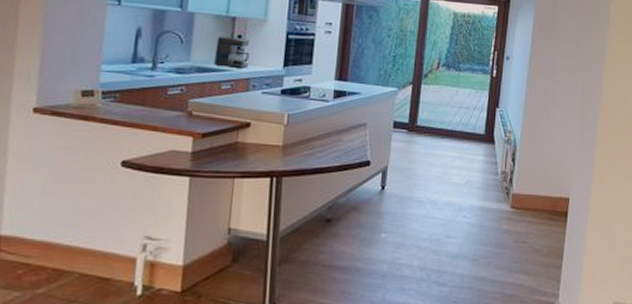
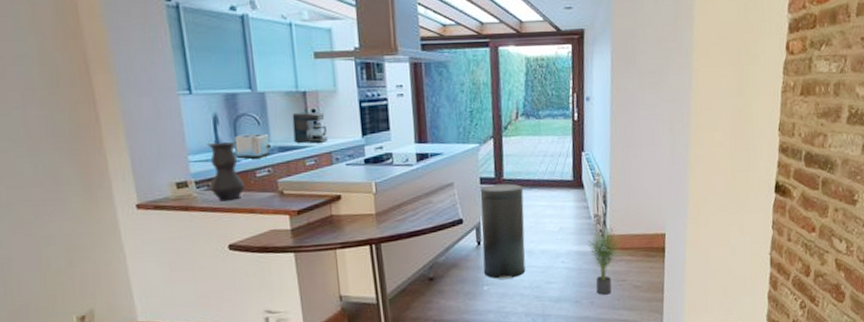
vase: none [116,55,155,116] -> present [207,142,245,202]
toaster: none [151,49,191,76] -> present [234,132,272,159]
pedal bin: none [384,130,435,228] -> present [479,183,526,279]
potted plant: none [492,183,526,256] -> present [587,225,622,295]

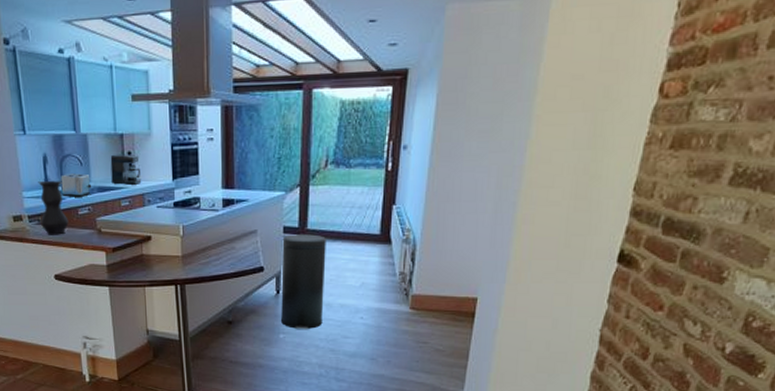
potted plant: present [587,225,622,295] -> none [389,284,427,355]

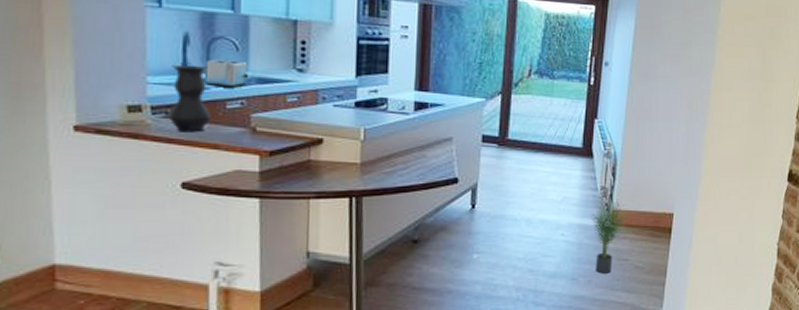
coffee maker: present [110,154,142,185] -> none [276,42,317,78]
pedal bin: present [281,234,326,329] -> none [476,144,528,248]
potted plant: none [389,284,427,355] -> present [591,199,627,274]

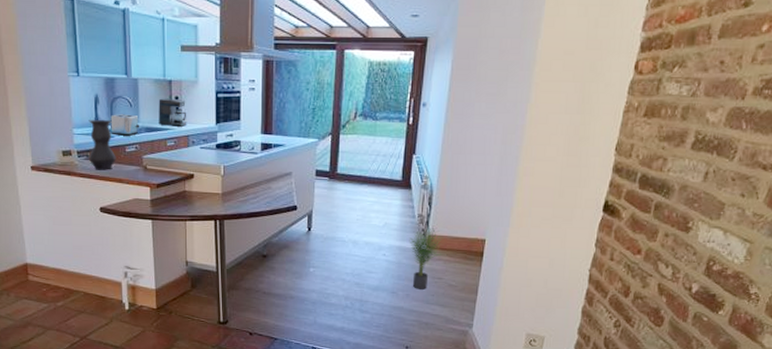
coffee maker: none [276,42,317,78] -> present [158,98,187,127]

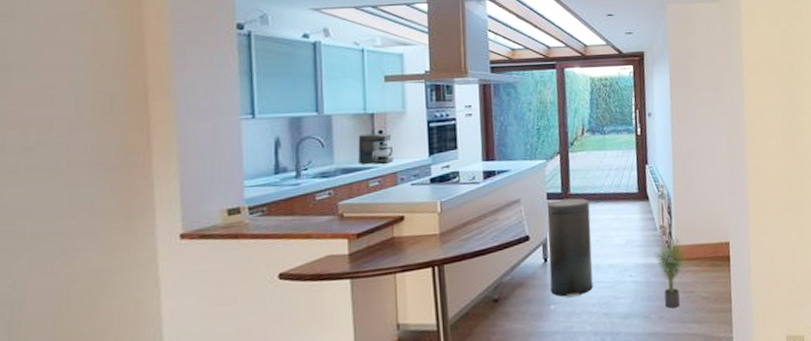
vase: present [88,120,116,170] -> none [264,165,303,227]
toaster: present [110,113,140,136] -> none [296,155,335,183]
pedal bin: none [312,177,354,264] -> present [546,198,593,297]

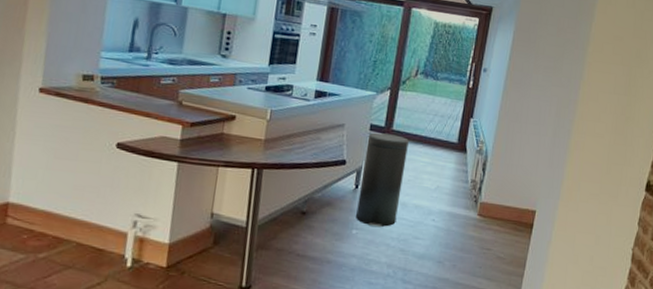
coffee maker: present [358,133,394,164] -> none [204,31,239,64]
potted plant: present [654,235,689,309] -> none [460,192,494,261]

